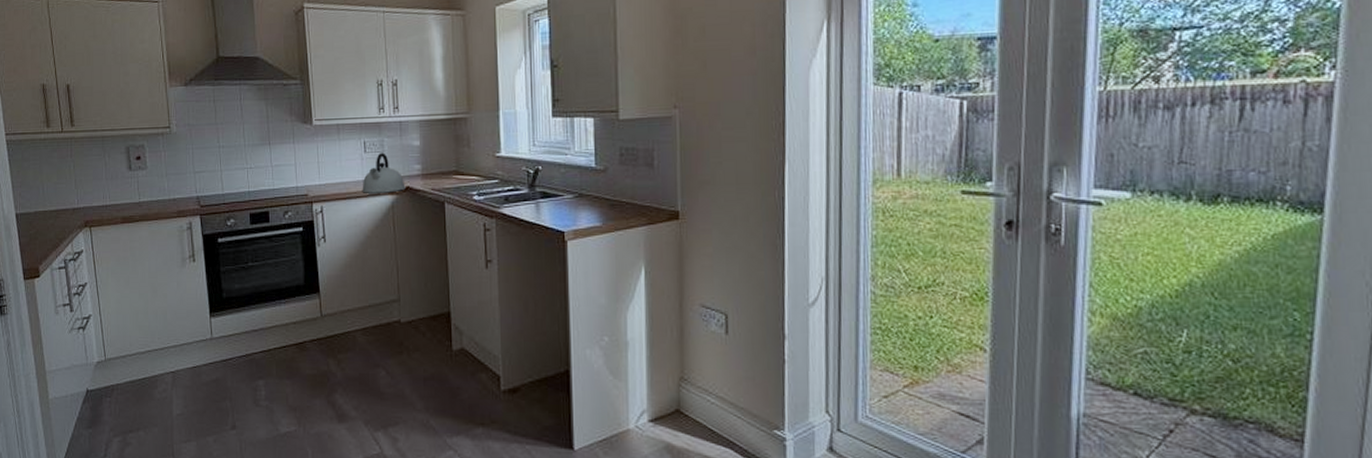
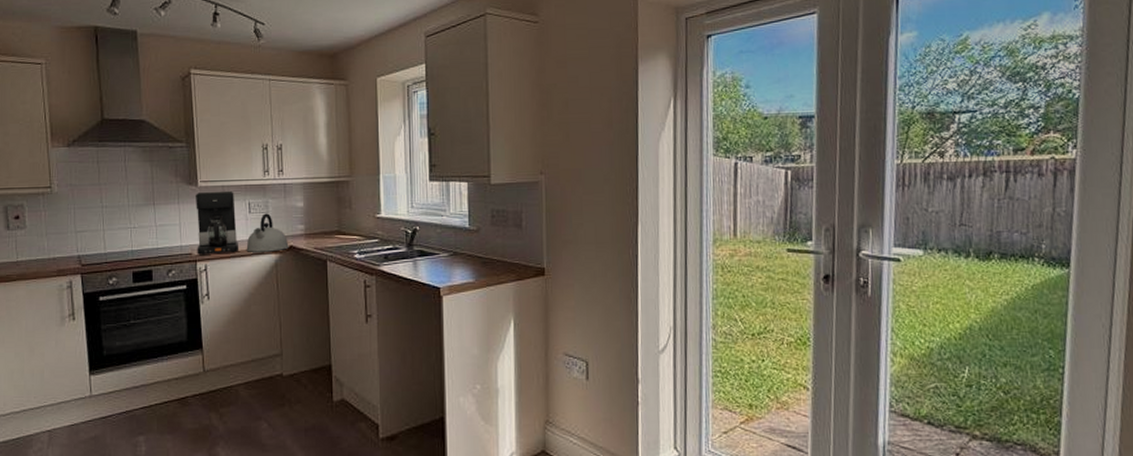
coffee maker: none [311,129,355,197] -> present [196,190,239,256]

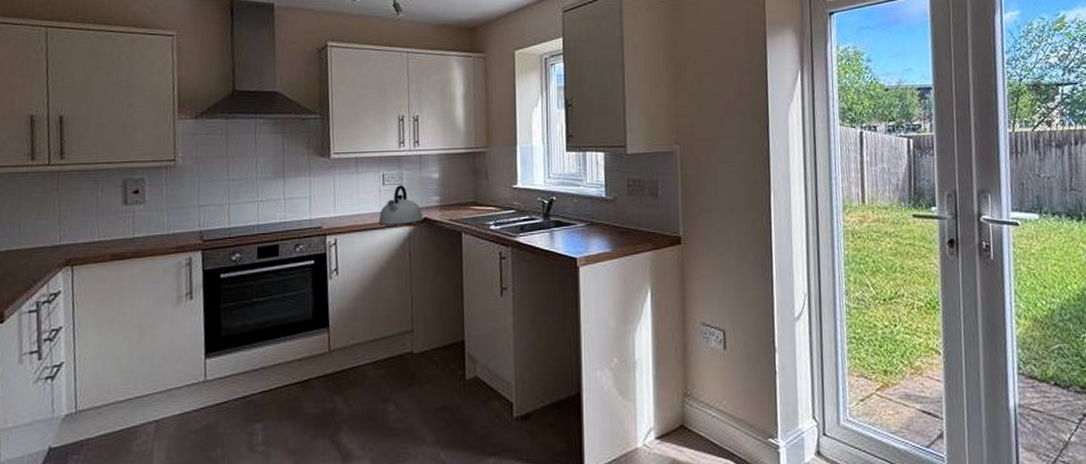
coffee maker: present [196,190,239,256] -> none [327,162,372,229]

